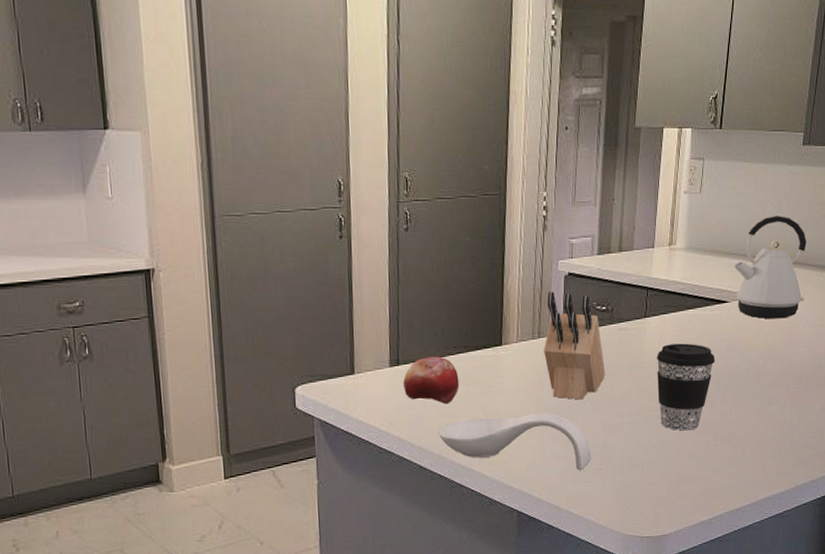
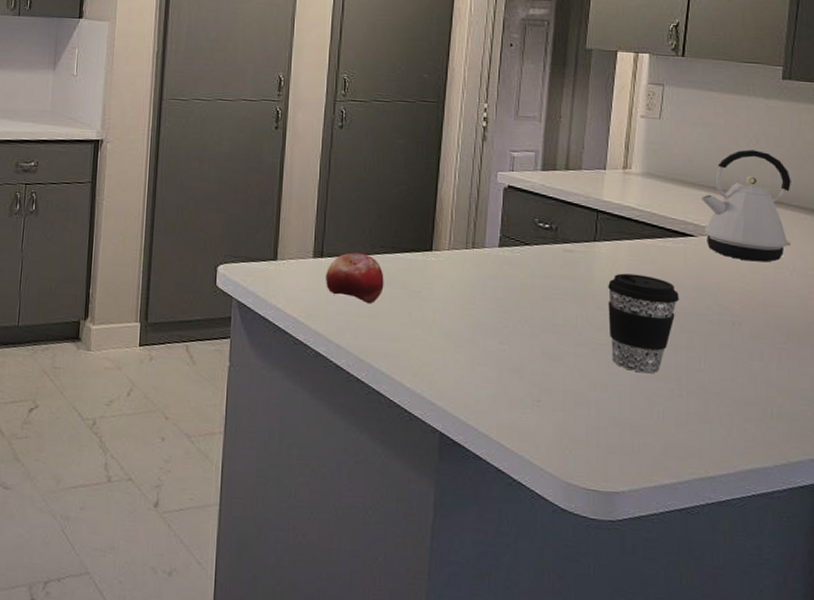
spoon rest: present [439,412,592,470] -> none [359,322,529,398]
knife block: present [544,291,605,400] -> none [478,202,547,320]

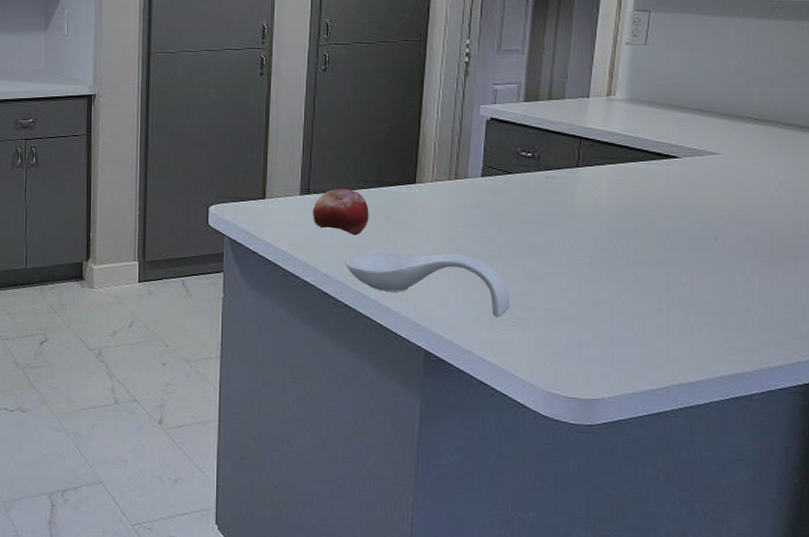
spoon rest: none [359,322,529,398] -> present [345,251,511,317]
coffee cup: present [608,273,679,374] -> none [590,196,661,290]
kettle: present [700,149,792,263] -> none [685,70,780,180]

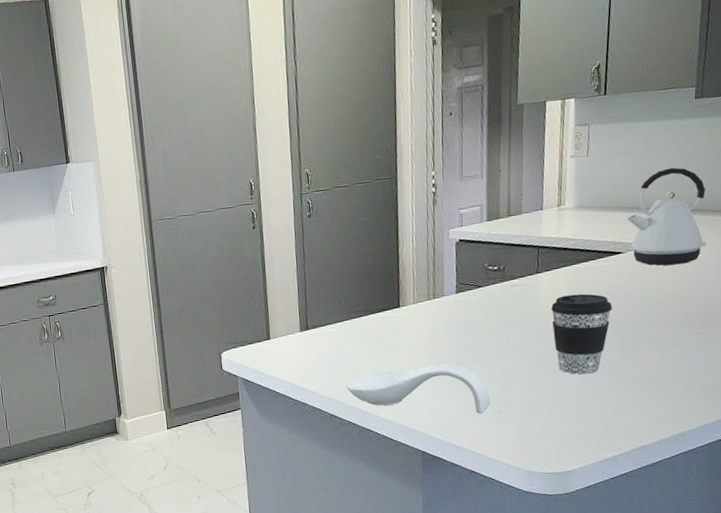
fruit: present [312,188,369,236] -> none [312,320,363,361]
coffee cup: none [590,196,661,290] -> present [551,293,612,374]
kettle: none [685,70,780,180] -> present [626,167,707,266]

